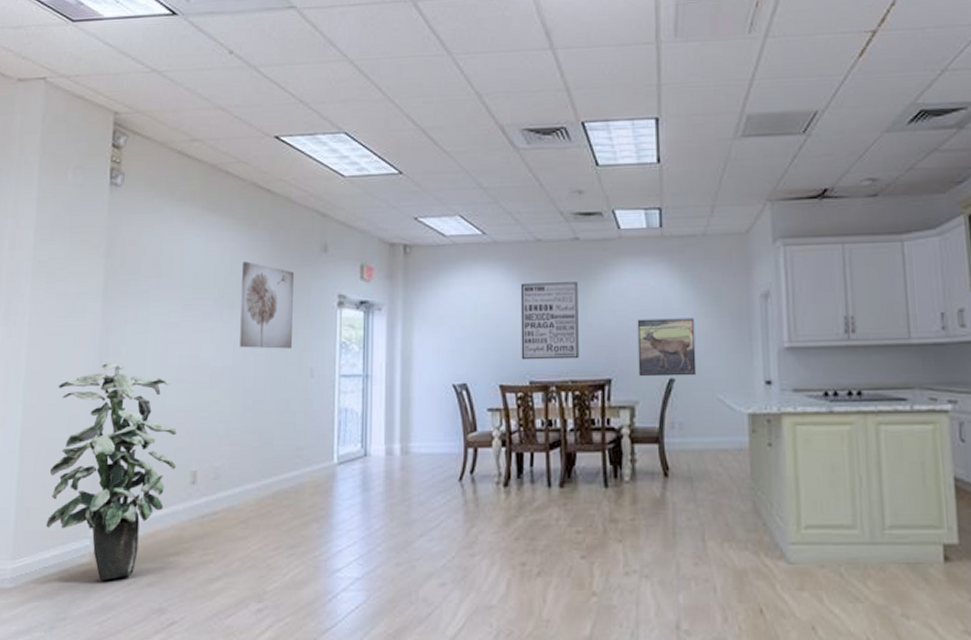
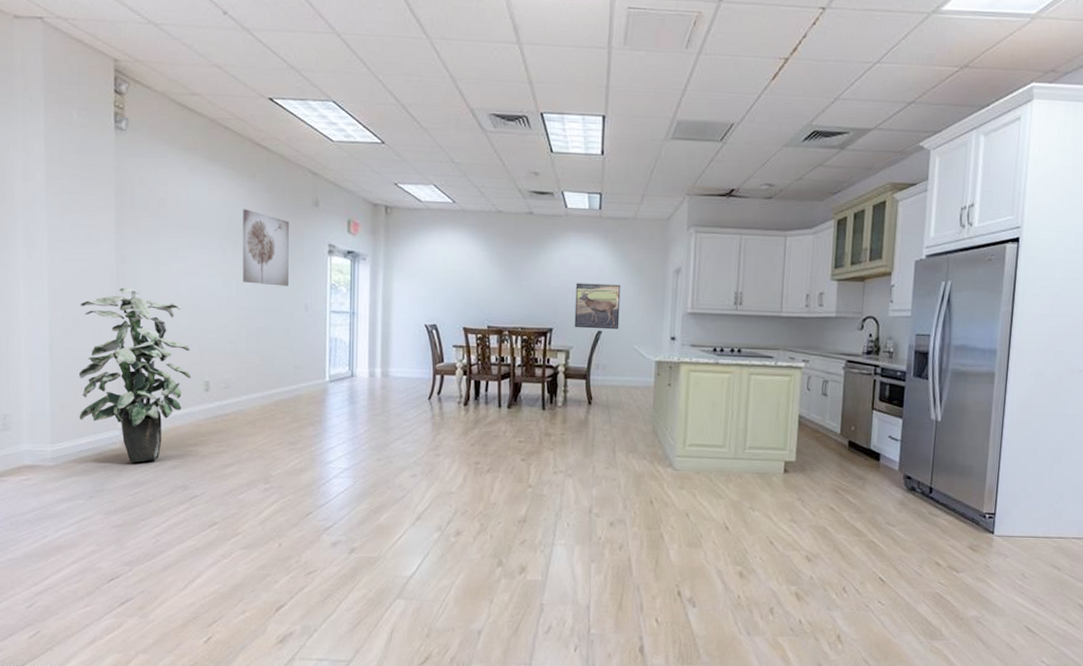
wall art: present [520,282,579,360] -> none [481,247,530,311]

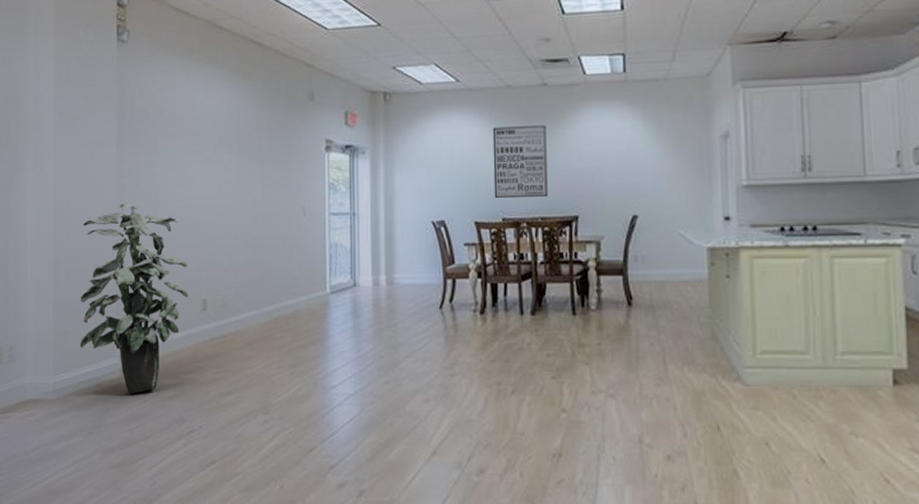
wall art: present [243,209,289,286] -> none [239,110,285,190]
wall art: none [481,247,530,311] -> present [492,125,548,199]
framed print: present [574,283,621,330] -> none [602,158,659,214]

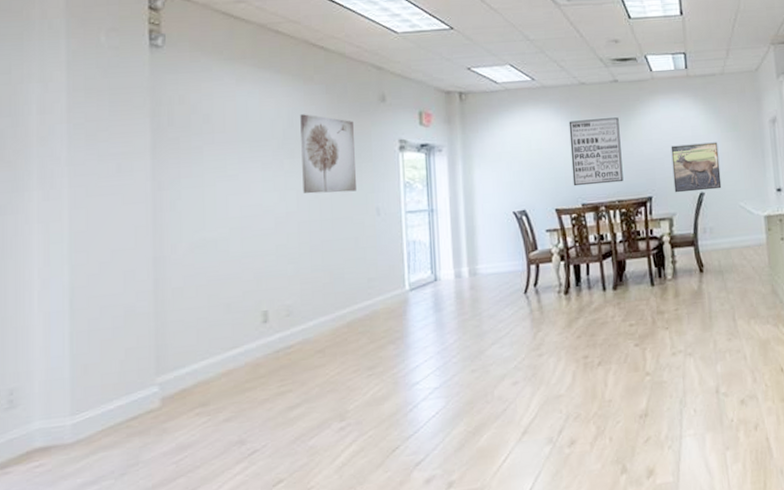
indoor plant: present [80,203,189,394] -> none [106,217,246,424]
wall art: none [239,110,285,190] -> present [300,114,356,194]
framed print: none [602,158,659,214] -> present [671,142,722,193]

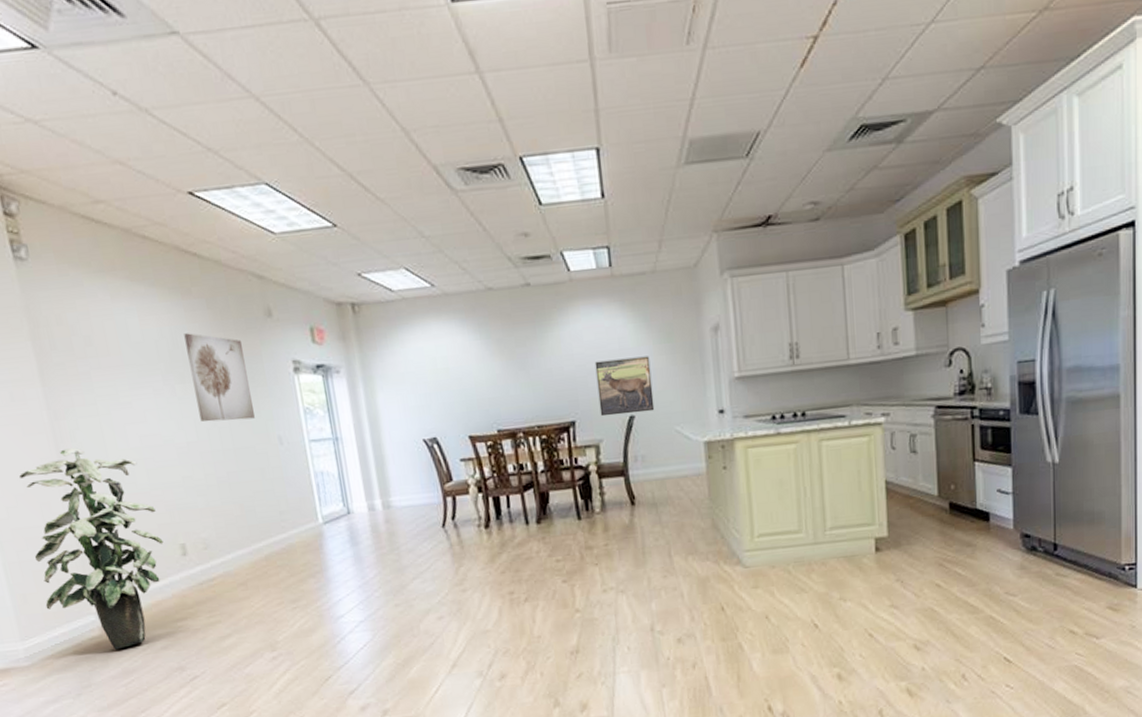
indoor plant: none [106,217,246,424] -> present [19,448,164,650]
wall art: present [568,117,624,187] -> none [476,329,543,411]

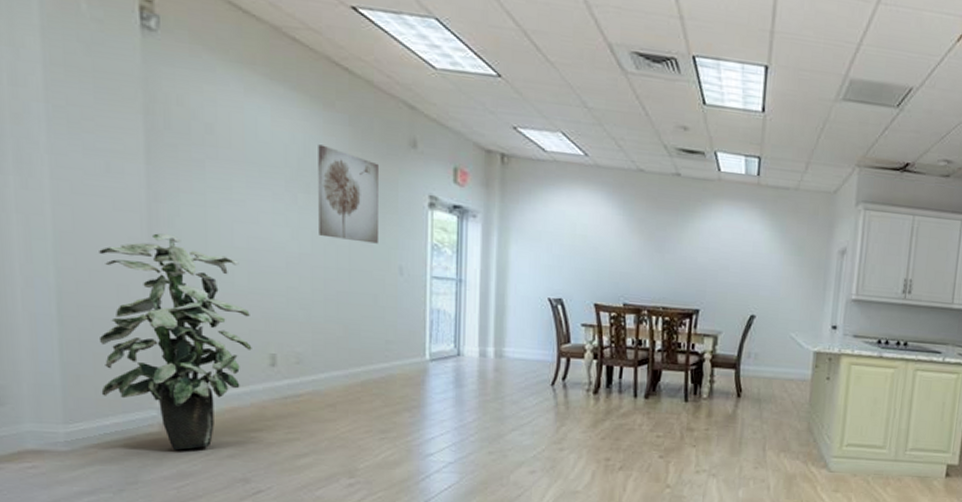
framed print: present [595,356,655,417] -> none [724,259,779,315]

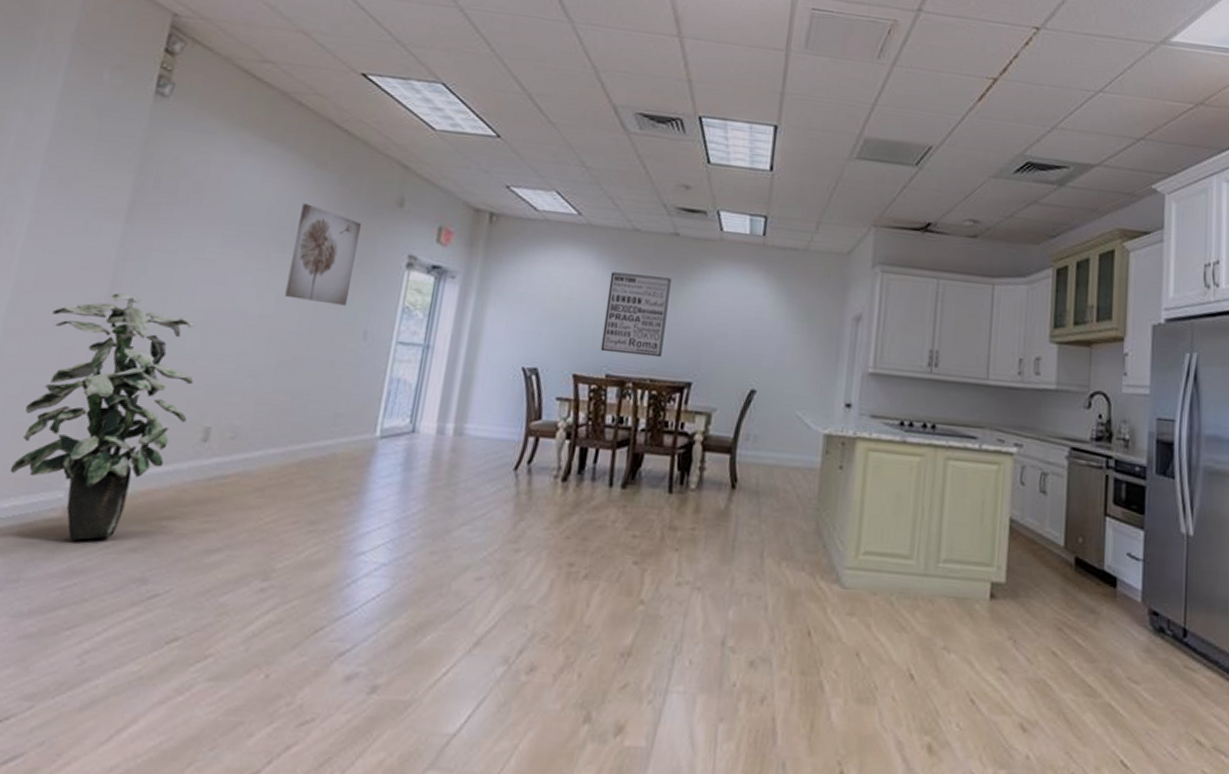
wall art: none [616,210,676,288] -> present [600,272,671,358]

